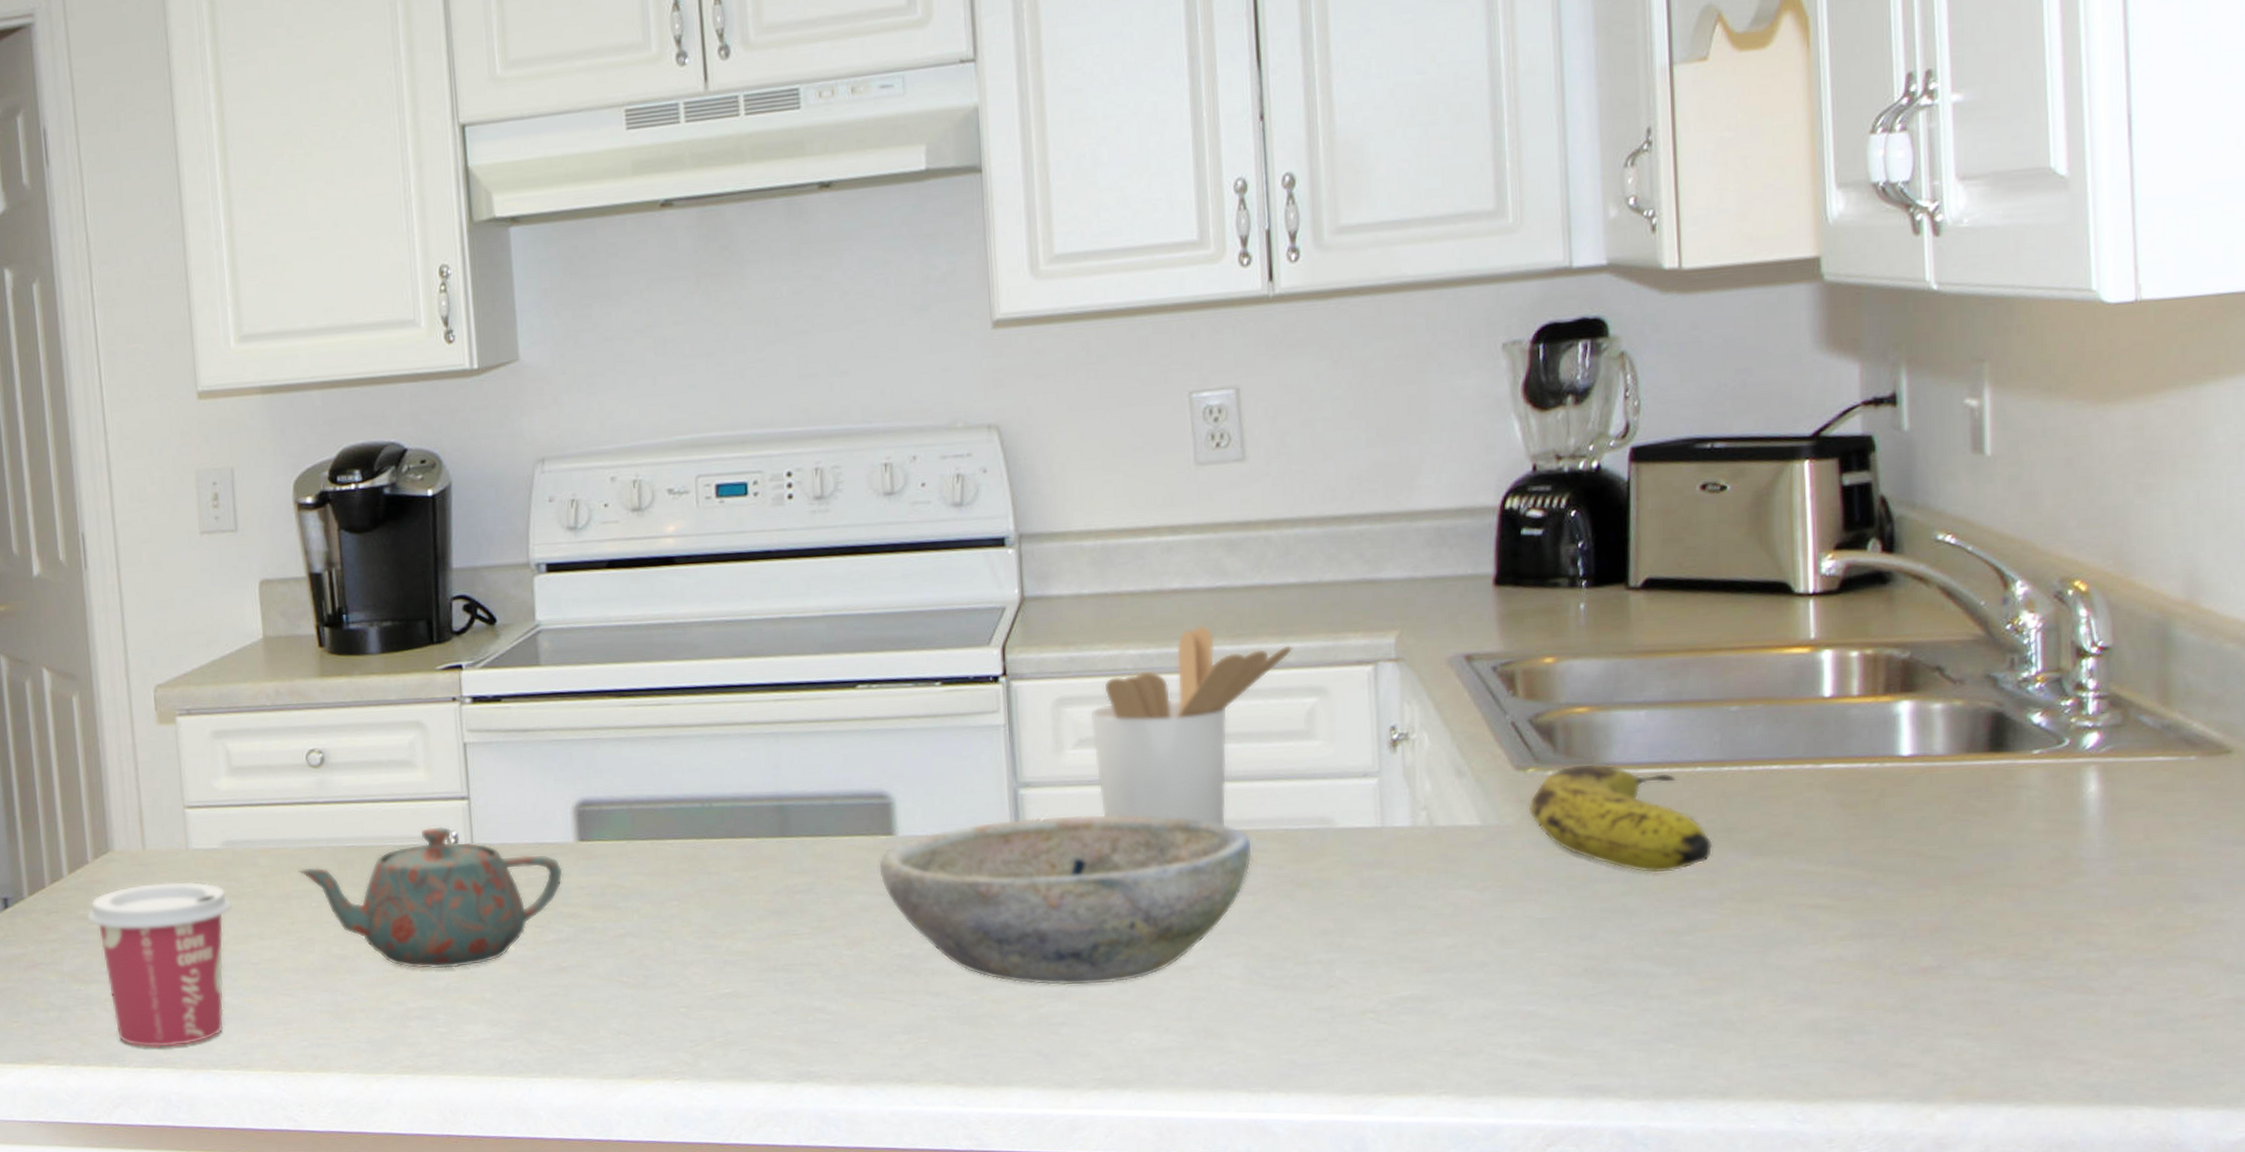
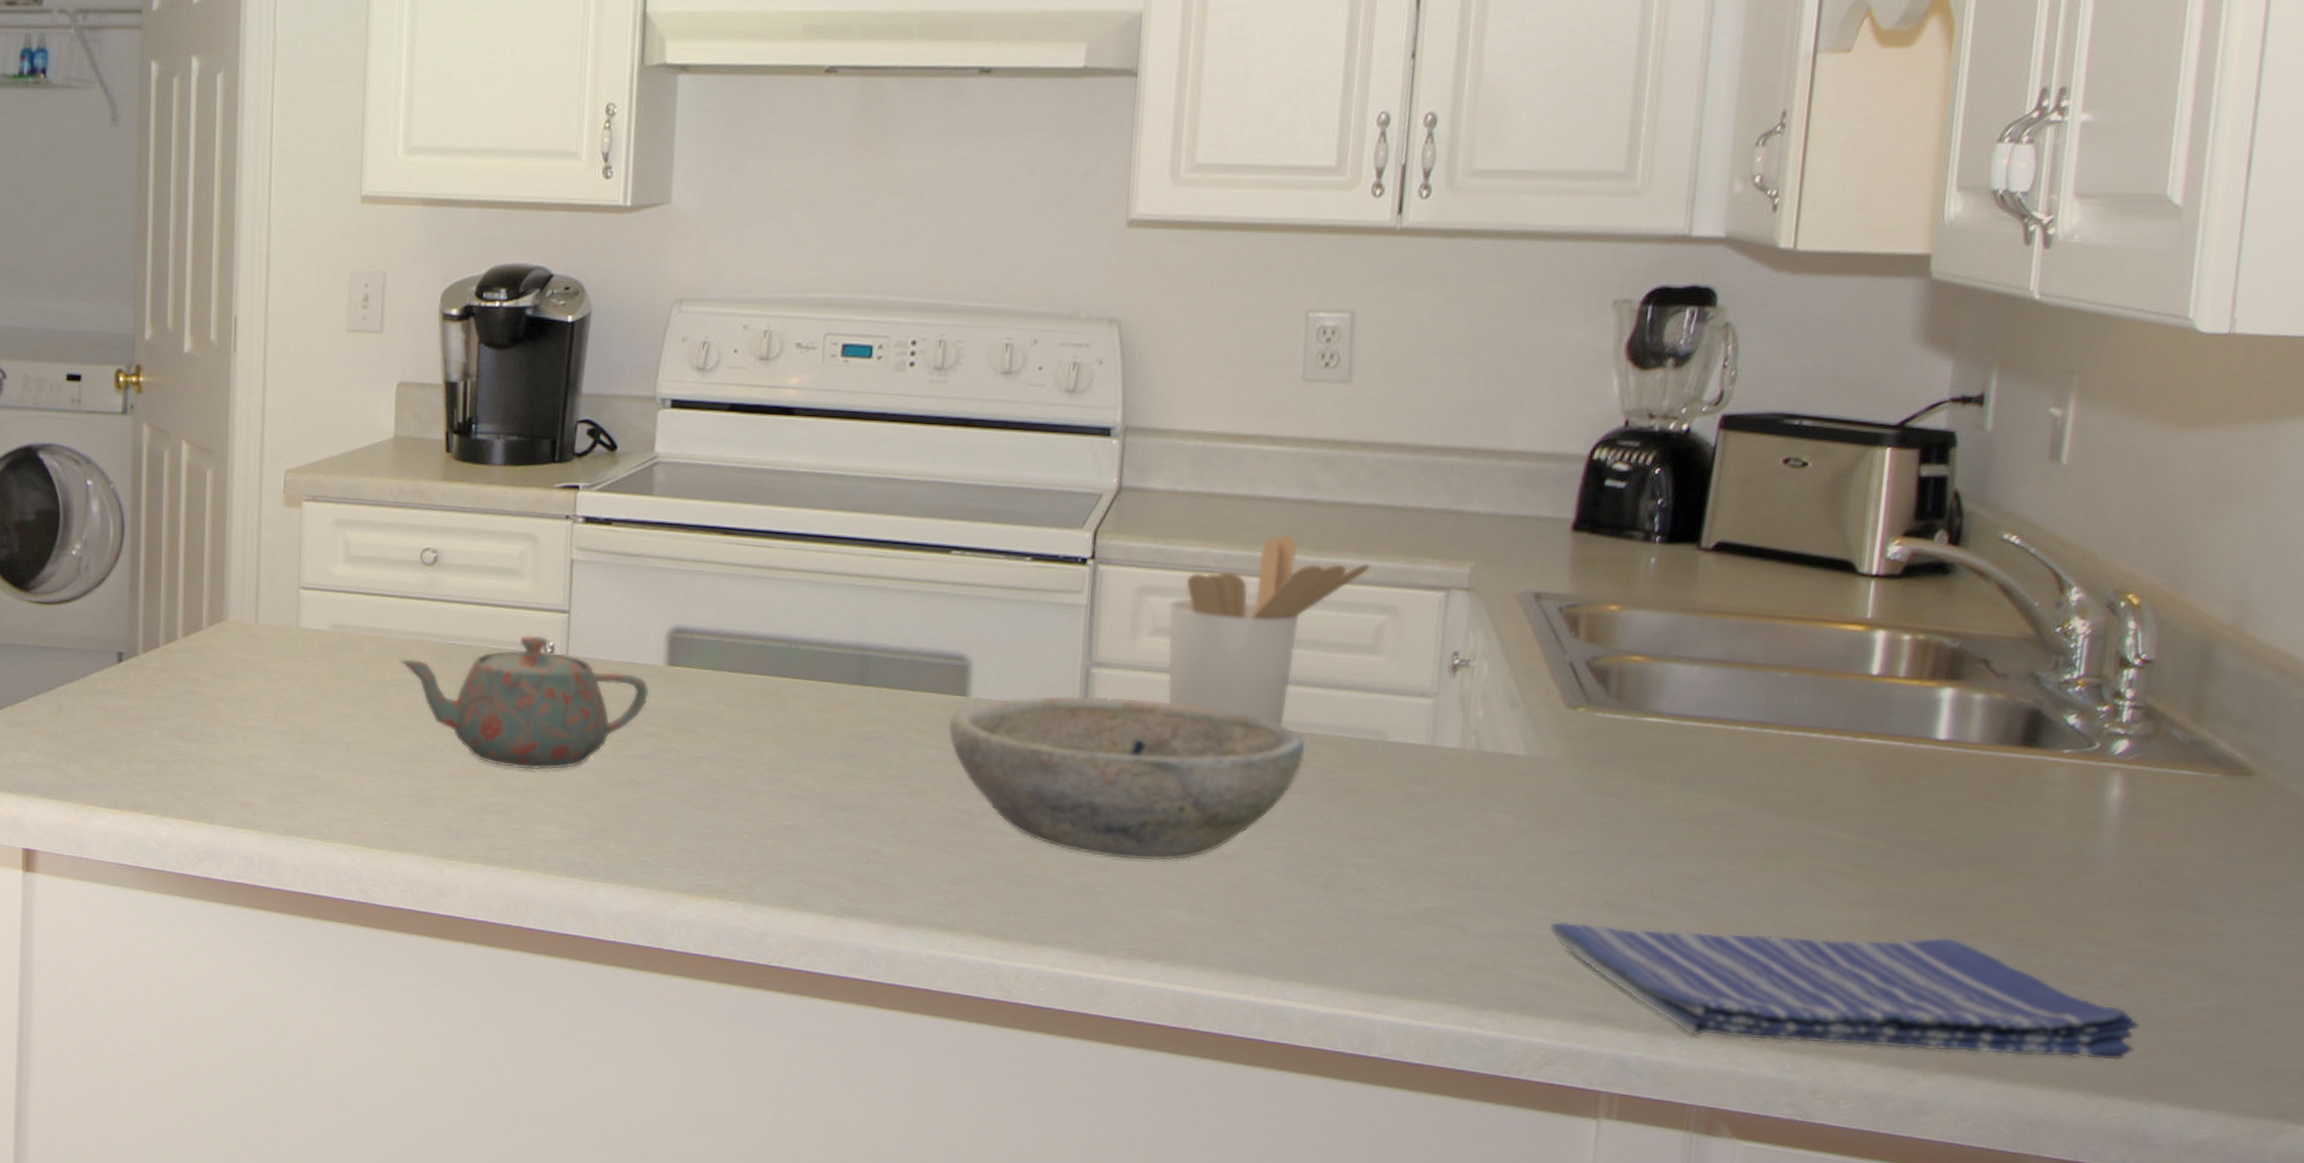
cup: present [86,881,233,1048] -> none [194,654,334,811]
fruit: present [1527,763,1713,874] -> none [1572,709,1745,823]
dish towel: none [1530,960,2155,1098] -> present [1549,921,2139,1061]

